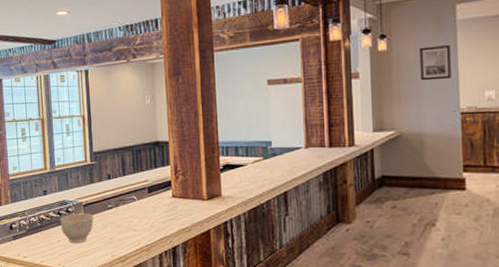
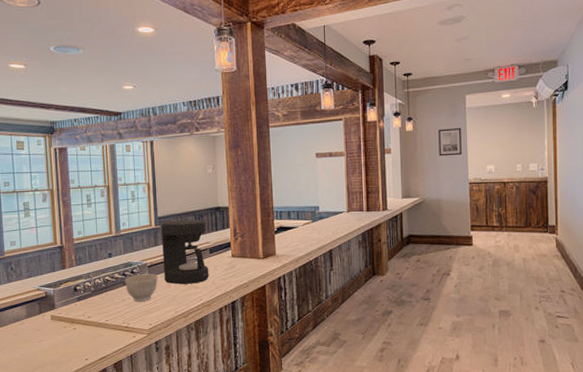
coffee maker: none [96,155,148,226] -> present [160,219,209,284]

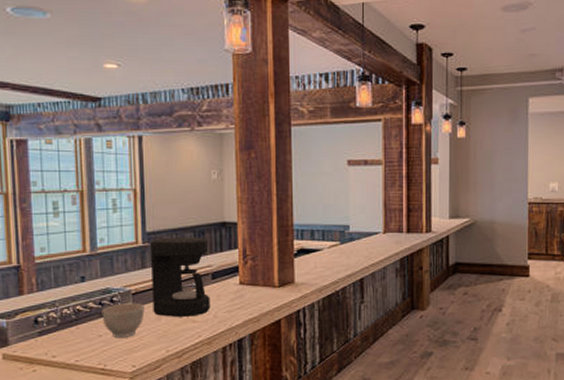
wall art: present [438,128,462,157] -> none [495,137,522,170]

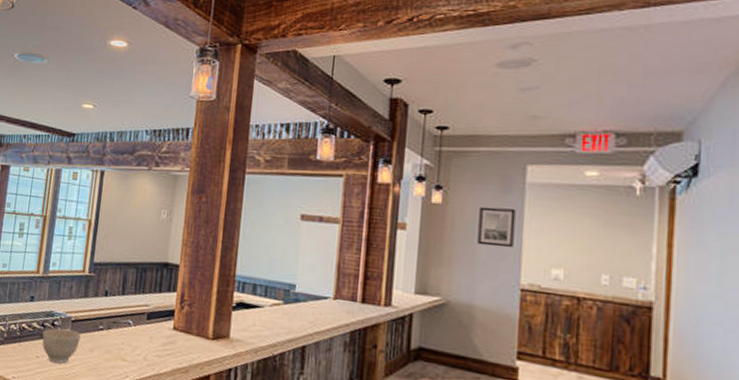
coffee maker: present [149,237,211,317] -> none [88,270,150,355]
wall art: none [495,137,522,170] -> present [477,206,516,248]

